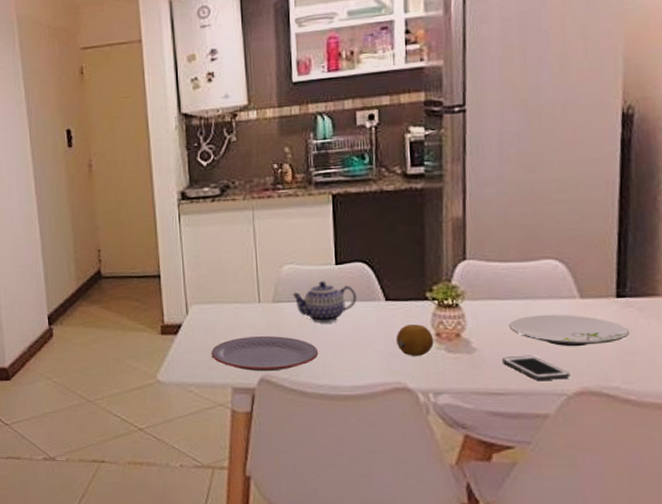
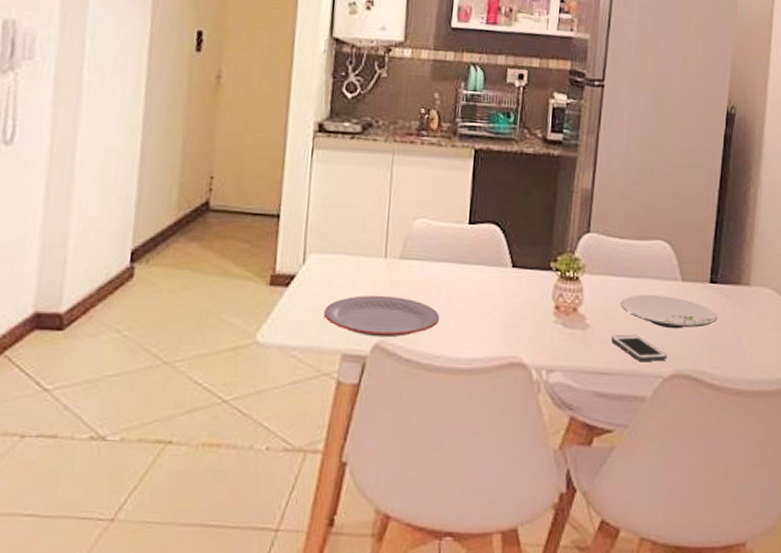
teapot: present [292,281,357,322] -> none [421,240,486,286]
fruit: present [395,324,434,356] -> none [517,295,553,329]

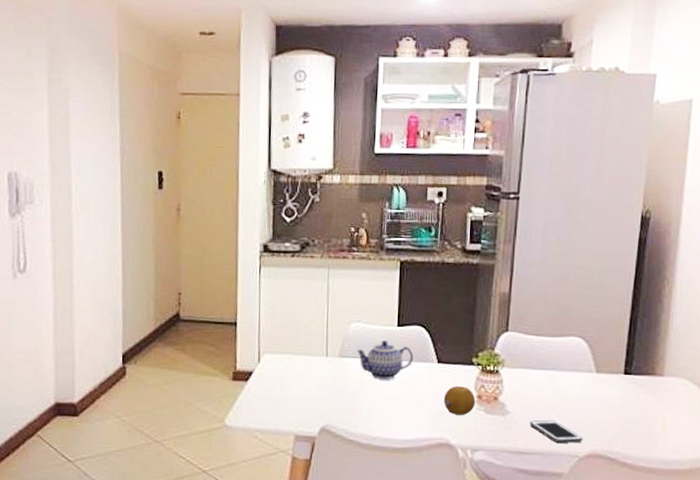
plate: present [323,295,440,338] -> none [278,387,376,422]
teapot: none [421,240,486,286] -> present [357,340,414,379]
fruit: none [517,295,553,329] -> present [443,386,475,415]
plate: present [620,294,717,328] -> none [538,385,631,414]

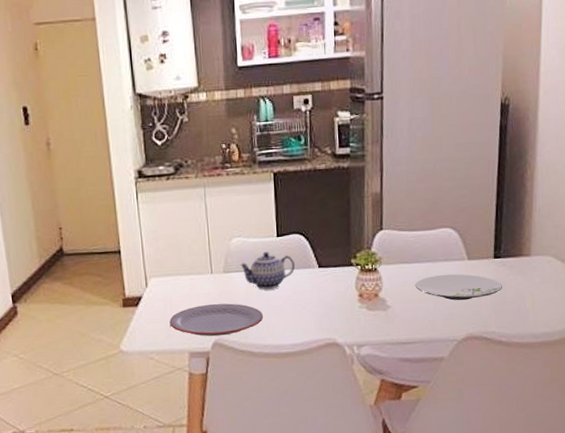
plate: none [278,387,376,422] -> present [169,303,264,337]
fruit: present [443,386,475,415] -> none [327,287,357,315]
cell phone: present [529,420,583,443] -> none [409,309,460,330]
plate: none [538,385,631,414] -> present [415,274,502,300]

